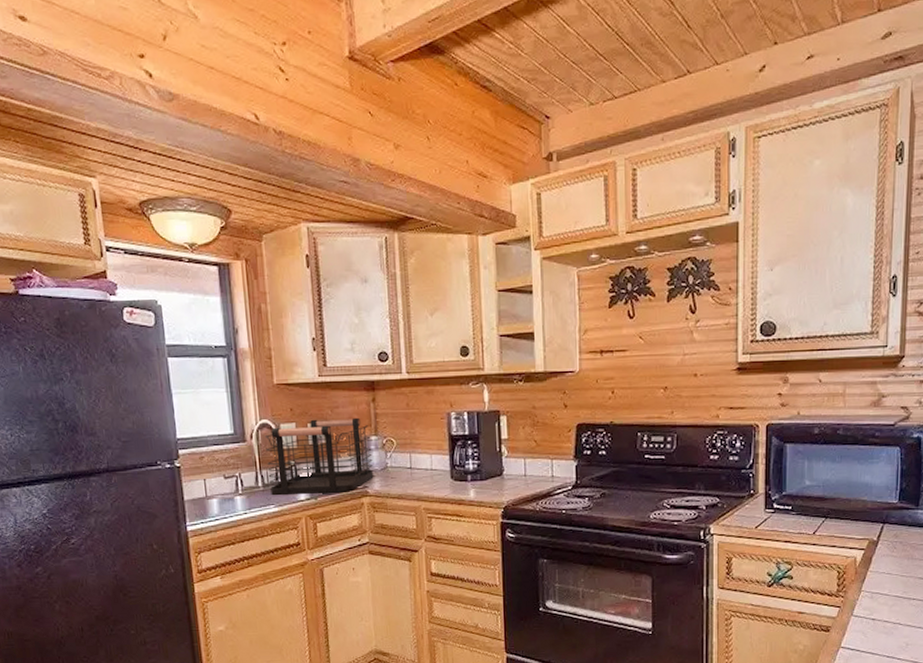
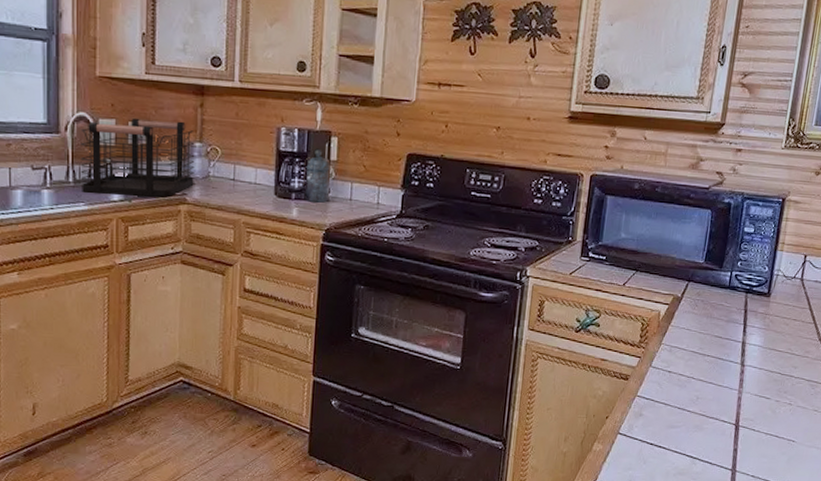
canister: none [477,429,503,482] -> present [303,148,332,203]

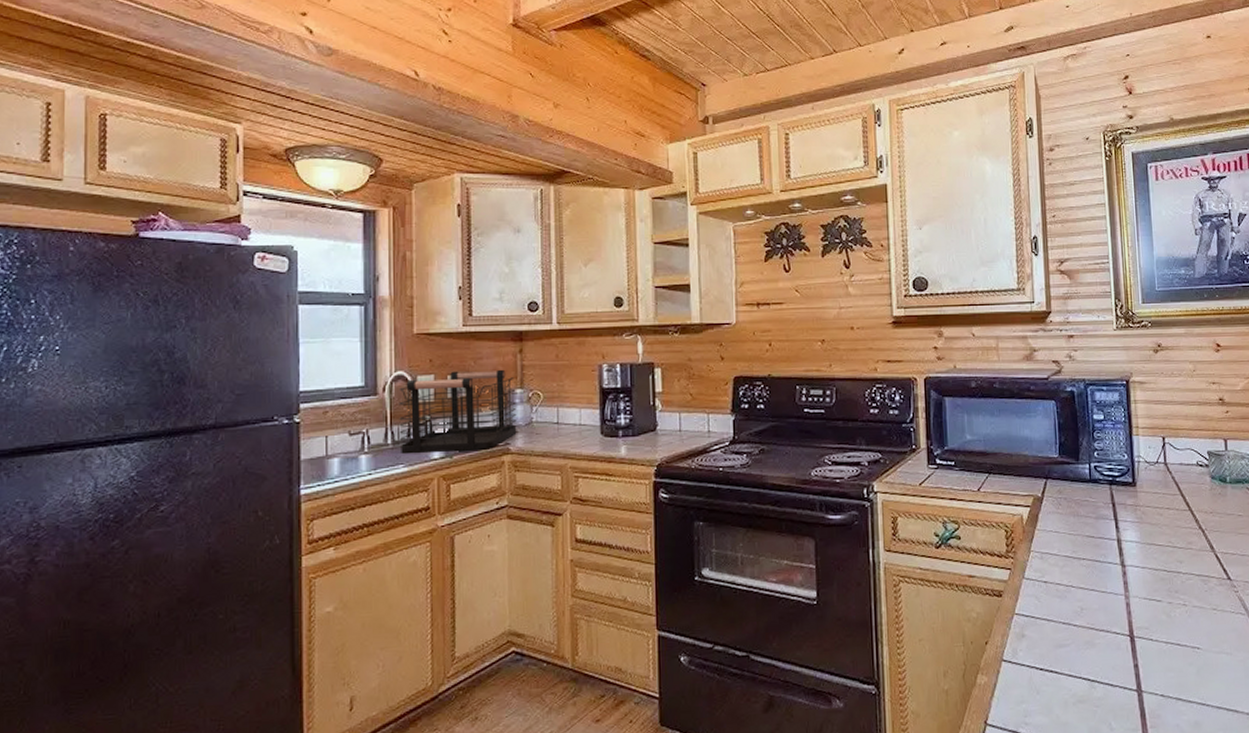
canister: present [303,148,332,203] -> none [629,381,657,438]

